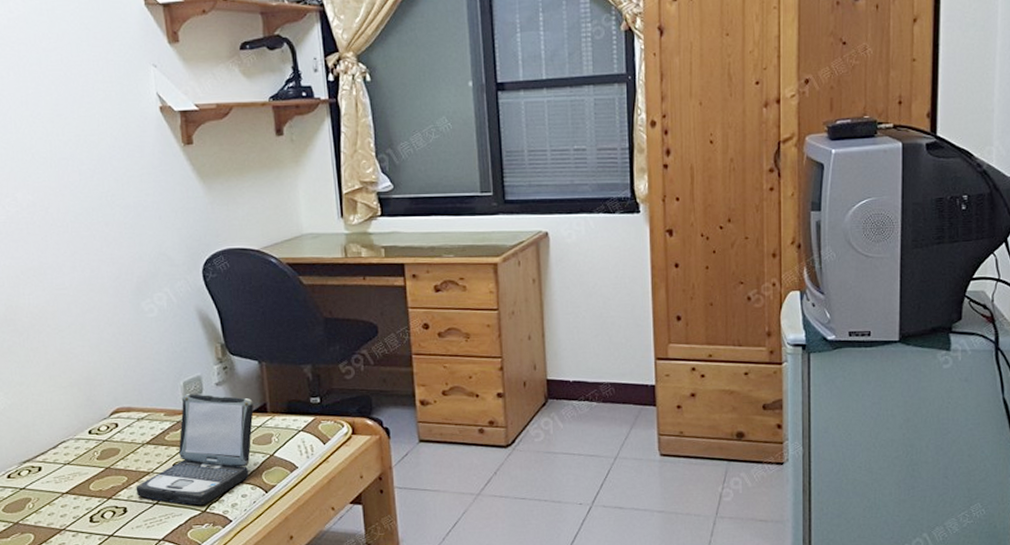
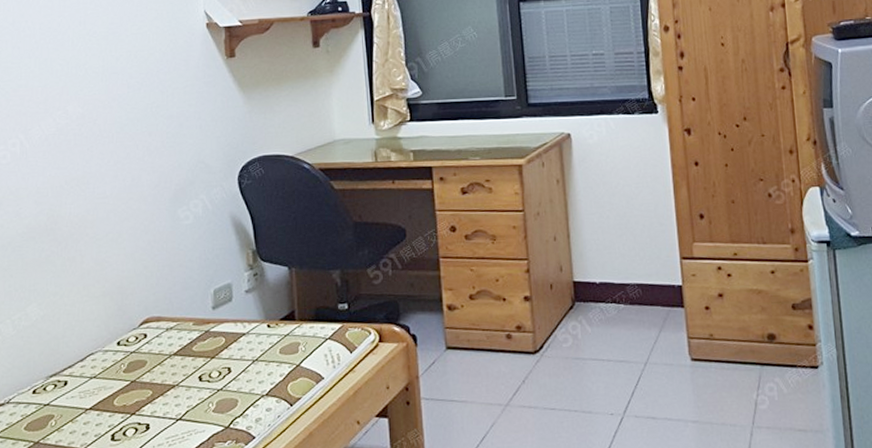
laptop: present [136,394,254,506] -> none [160,301,282,421]

